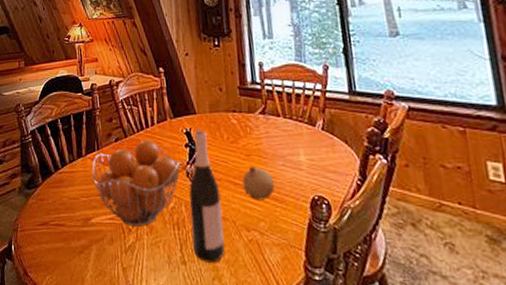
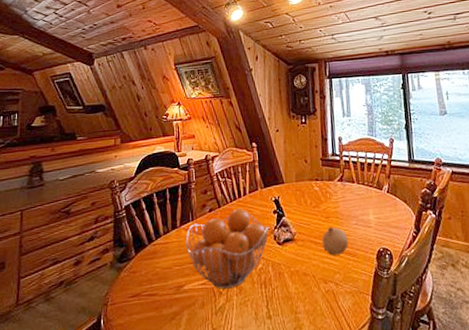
wine bottle: present [189,130,225,263] -> none [276,197,306,315]

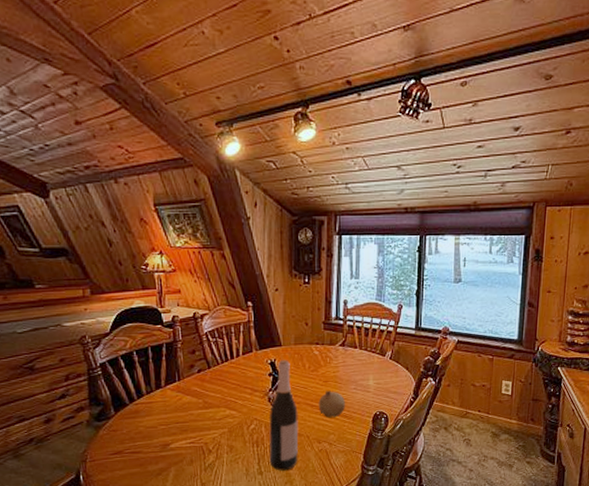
fruit basket: present [185,208,269,289] -> none [171,370,264,448]
wine bottle: none [276,197,306,315] -> present [269,360,299,471]

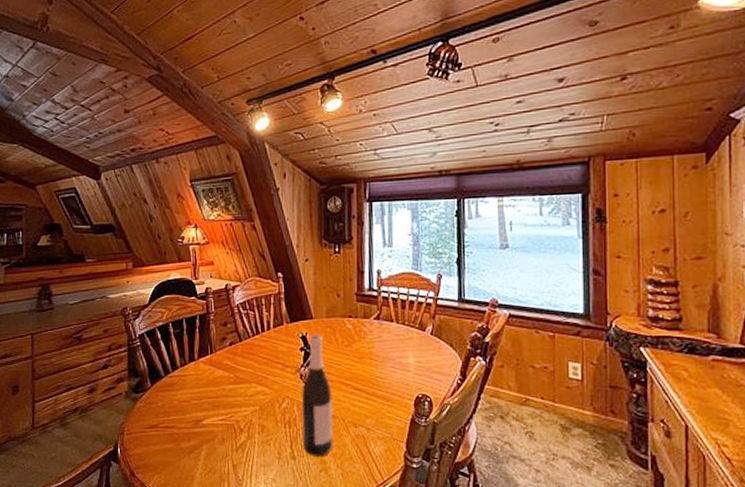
fruit: present [318,391,346,418] -> none [353,368,384,399]

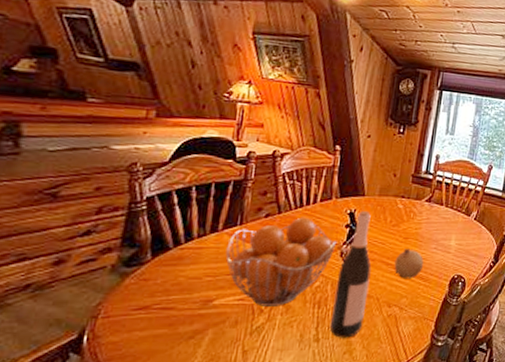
fruit basket: none [204,343,295,426] -> present [225,217,337,307]
fruit: none [353,368,384,399] -> present [394,248,424,279]

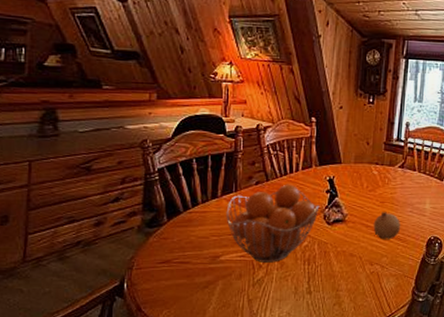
wine bottle: present [329,211,372,338] -> none [319,178,353,292]

